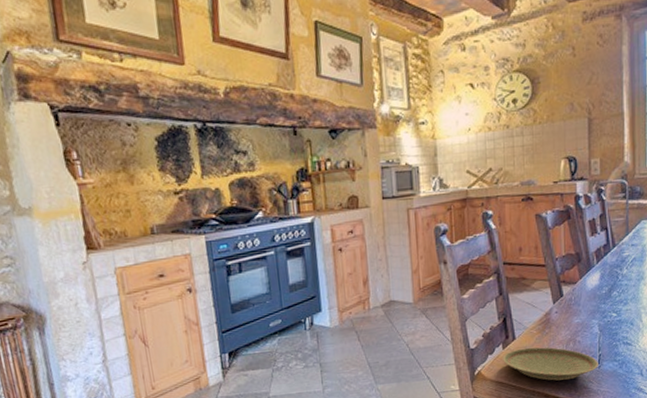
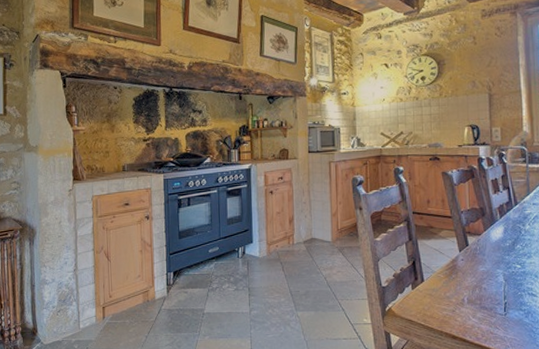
plate: present [503,347,598,381] -> none [412,290,504,324]

